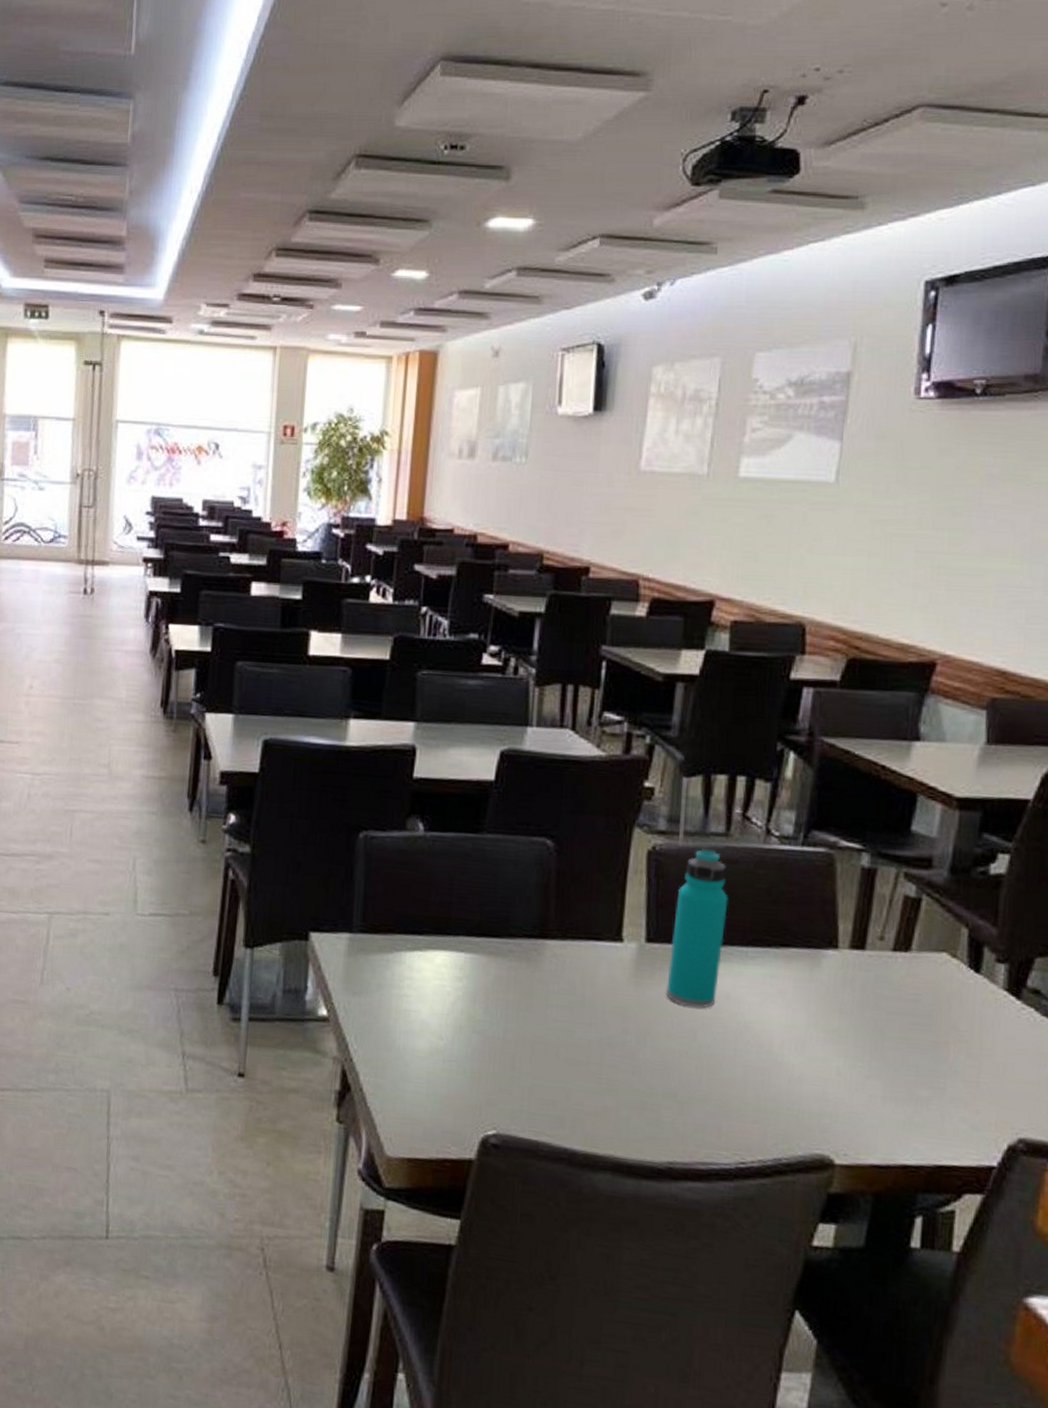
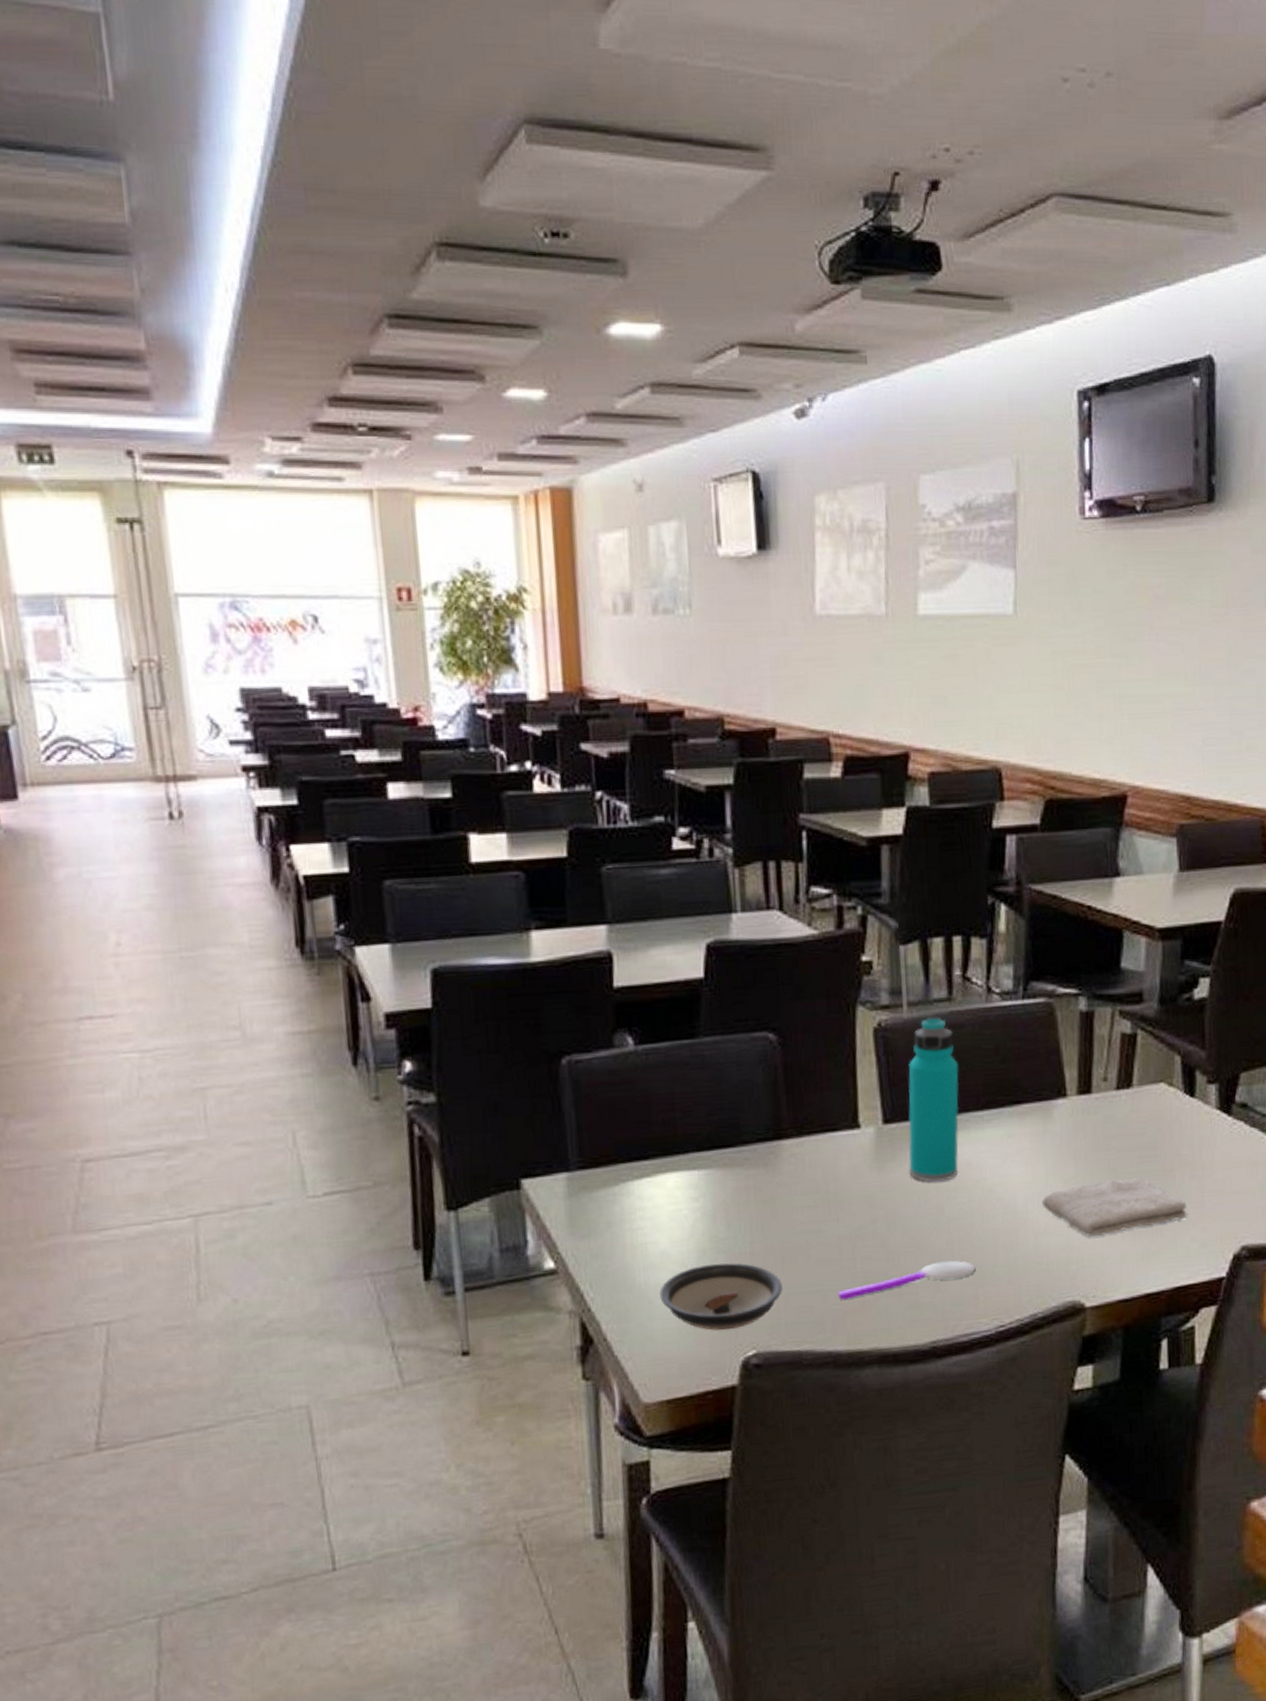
saucer: none [415,1040,530,1106] -> present [659,1263,784,1331]
spoon: none [580,1085,723,1106] -> present [837,1260,976,1300]
washcloth: none [799,1039,959,1098] -> present [1041,1178,1187,1238]

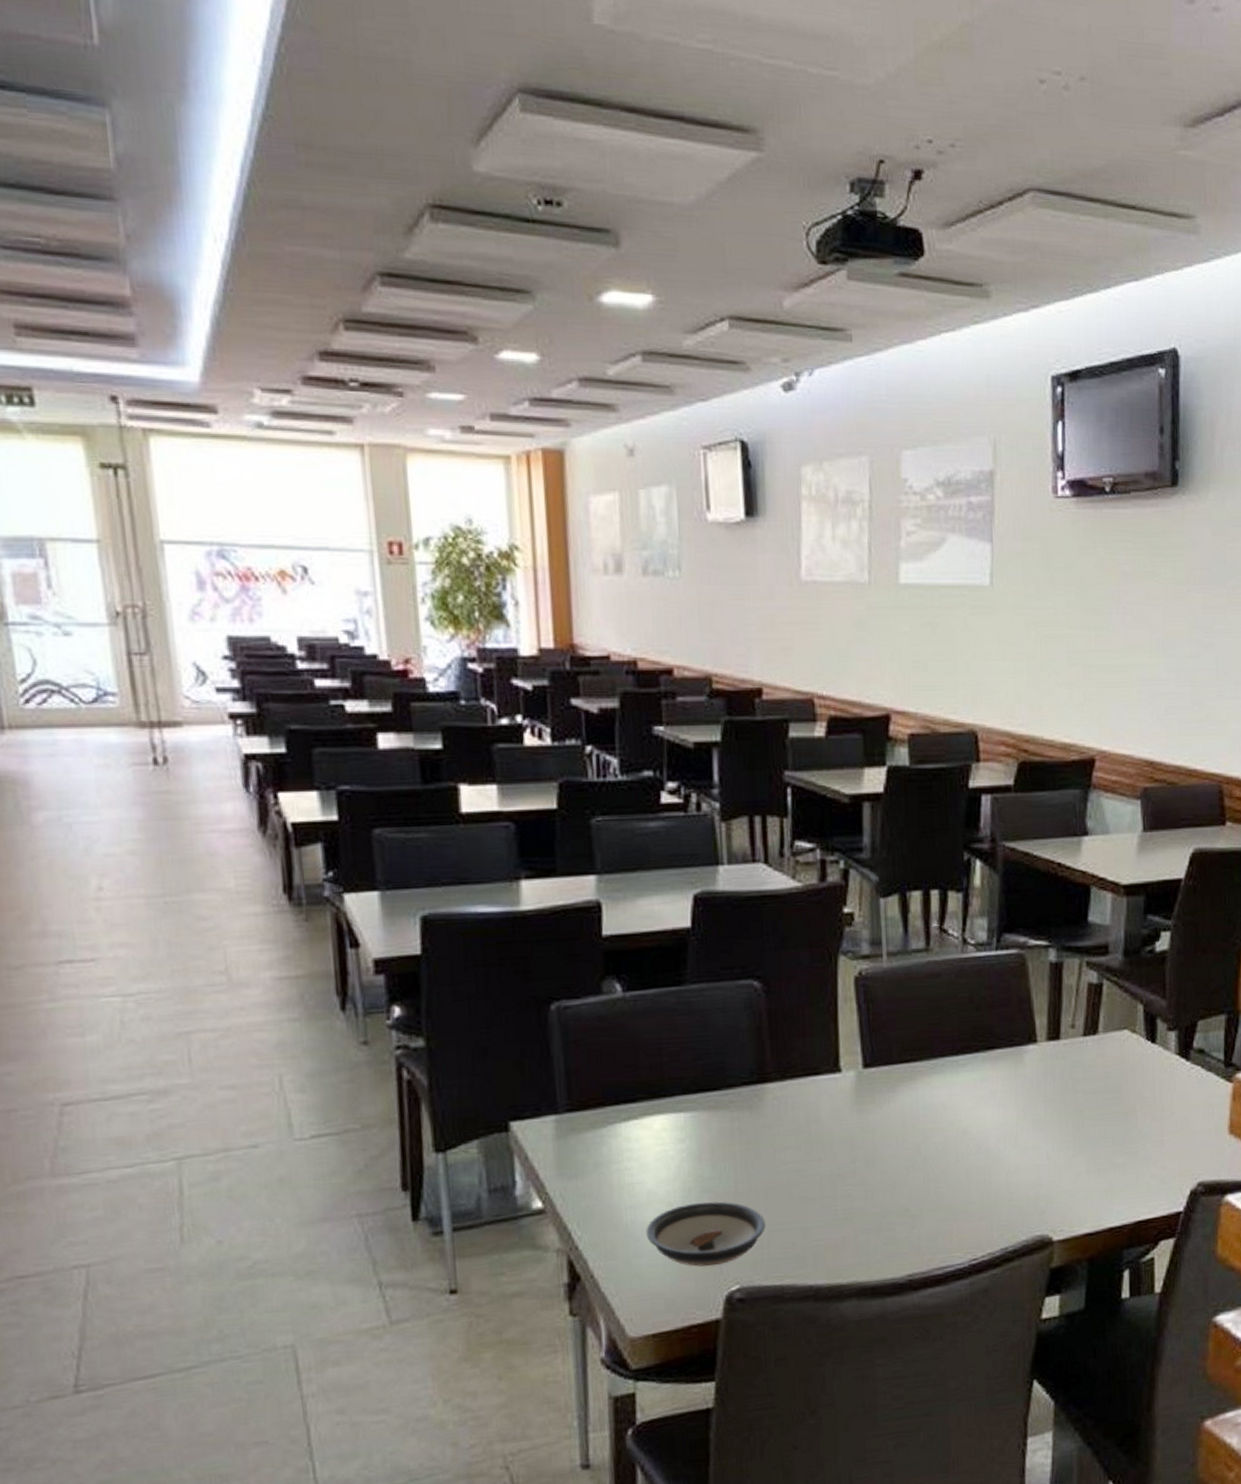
spoon: present [837,1260,976,1300] -> none [818,1197,951,1236]
water bottle: present [908,1015,960,1182] -> none [887,965,936,1124]
washcloth: present [1041,1178,1187,1238] -> none [1013,1119,1148,1175]

